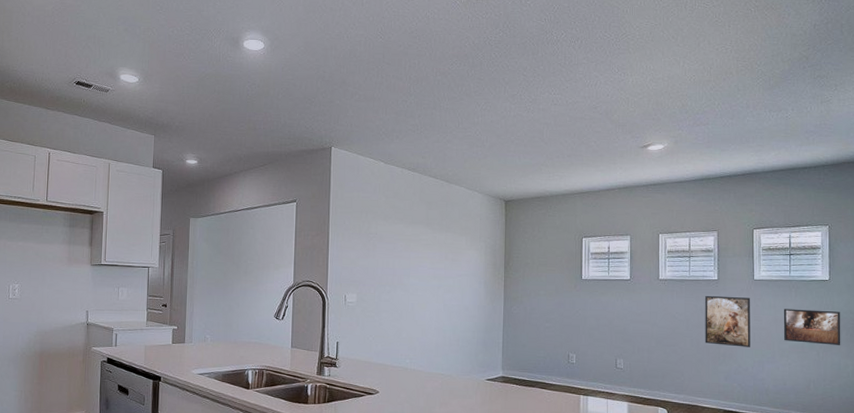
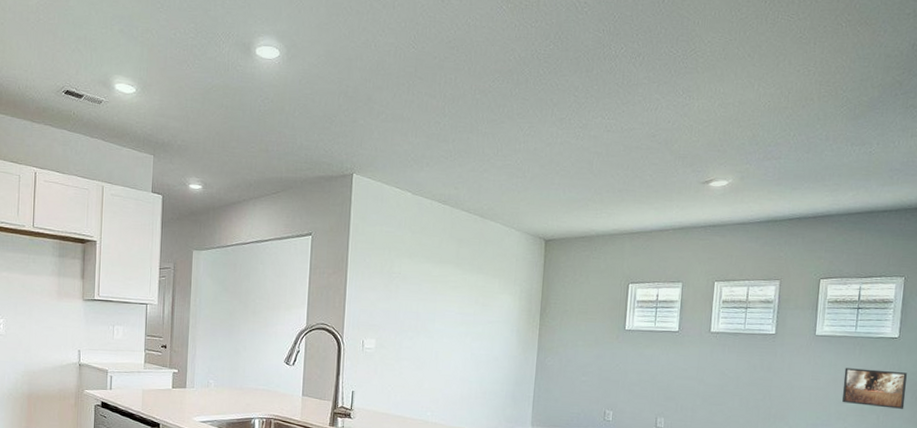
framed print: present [705,295,751,347] -> none [755,351,810,409]

